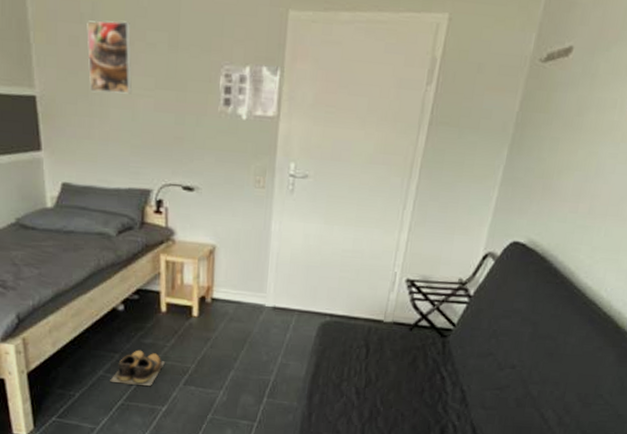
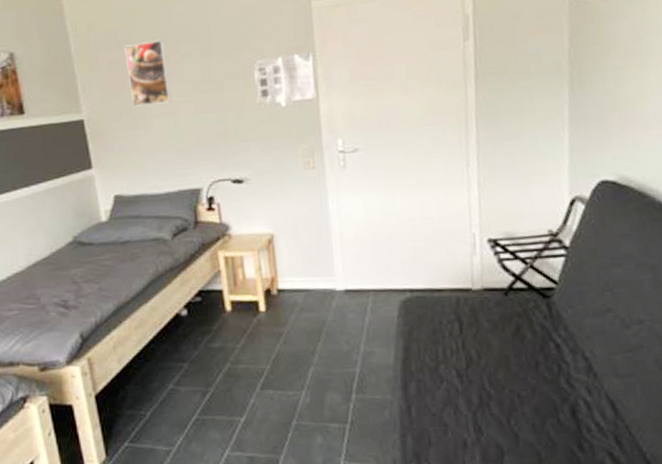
shoes: present [110,350,165,386] -> none [181,355,237,396]

